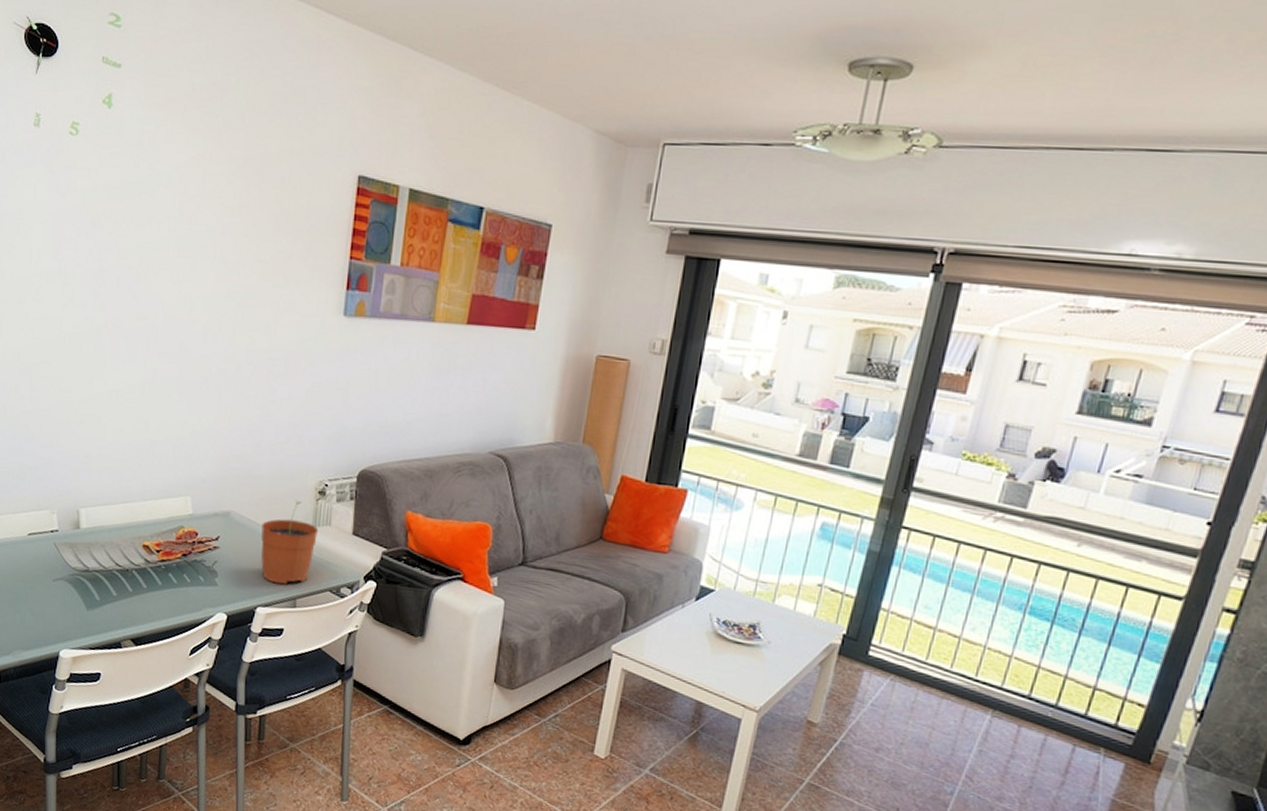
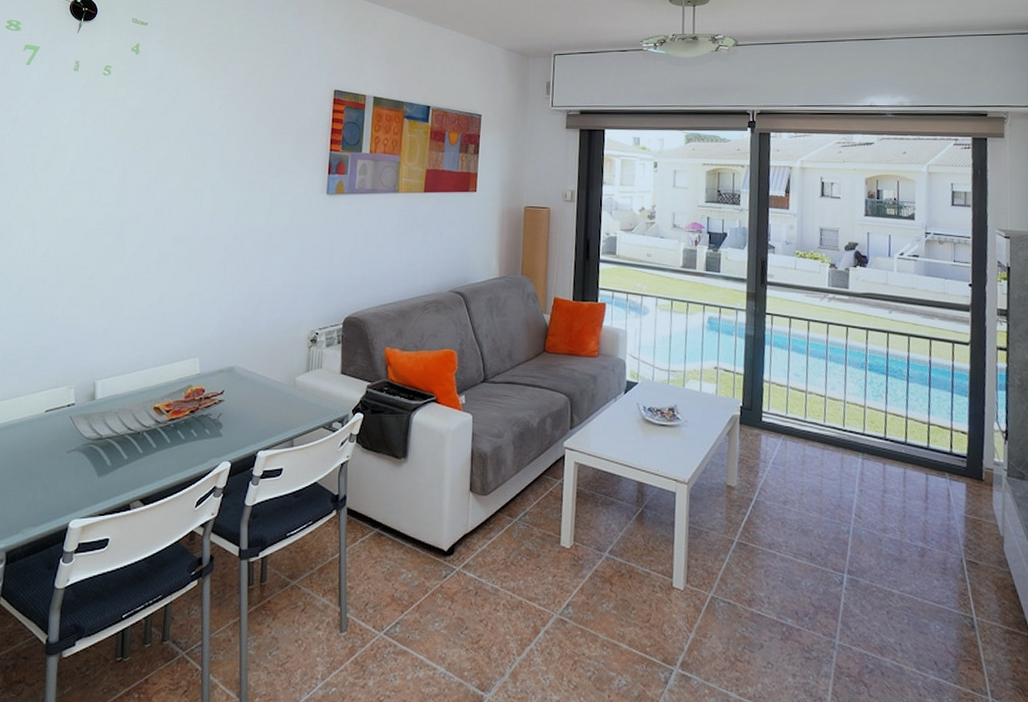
plant pot: present [261,500,319,585] -> none [261,350,312,427]

